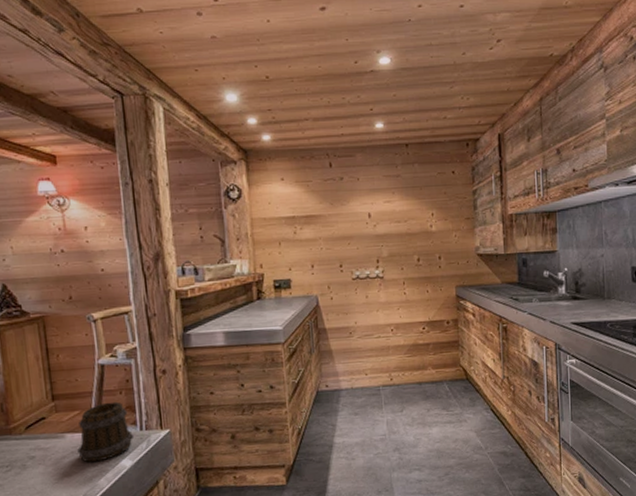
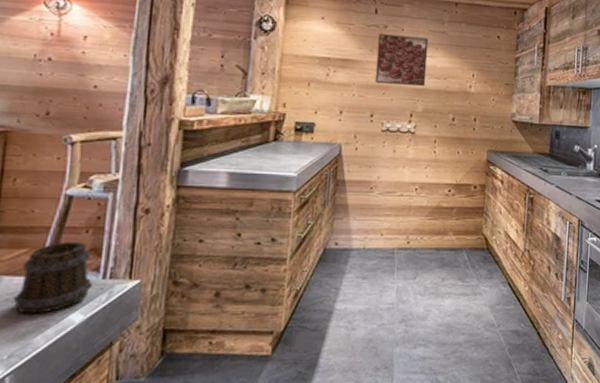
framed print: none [336,184,388,235] -> present [375,34,429,87]

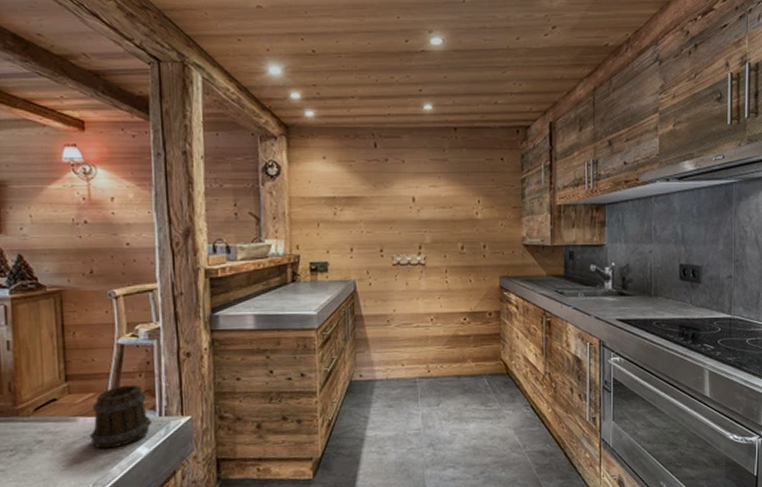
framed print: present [375,34,429,87] -> none [380,167,432,219]

